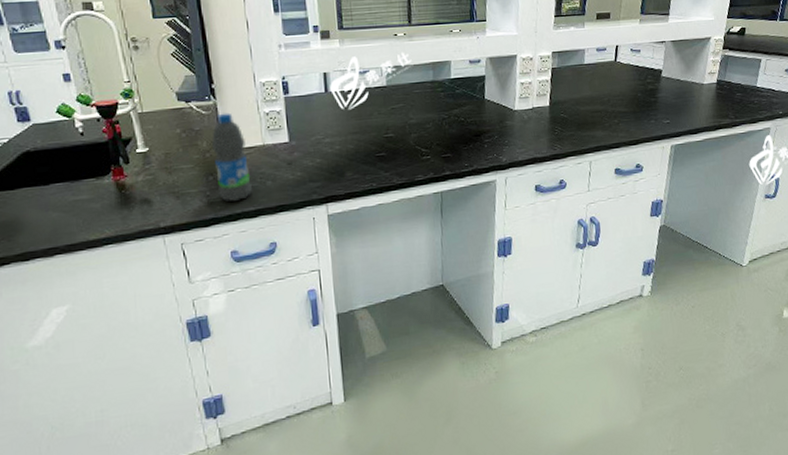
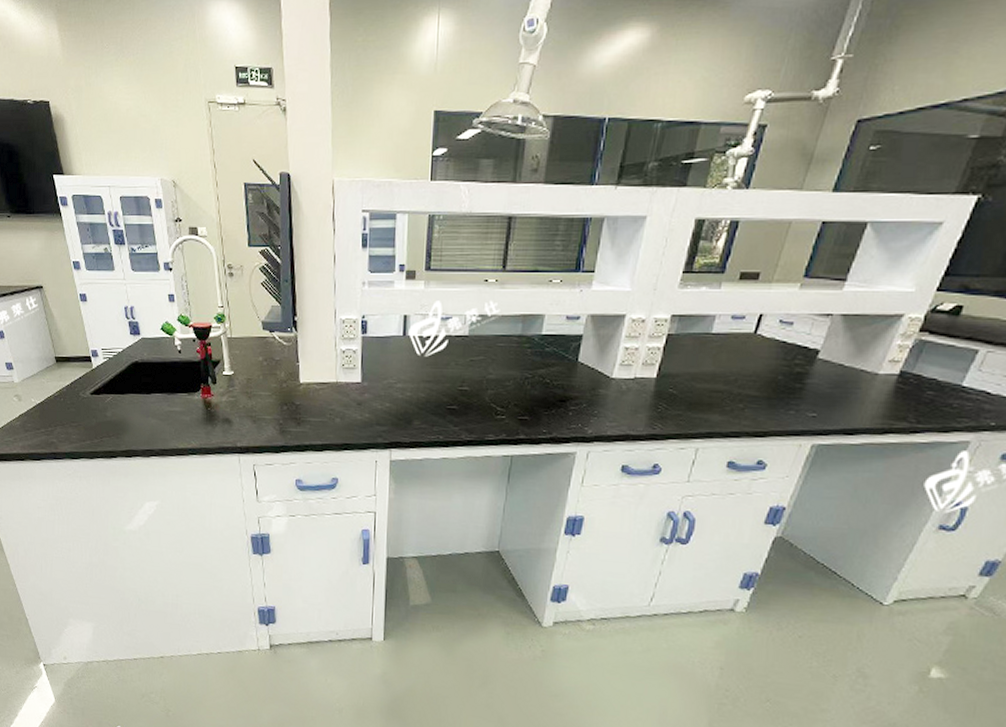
water bottle: present [211,112,253,202] -> none [288,346,322,434]

